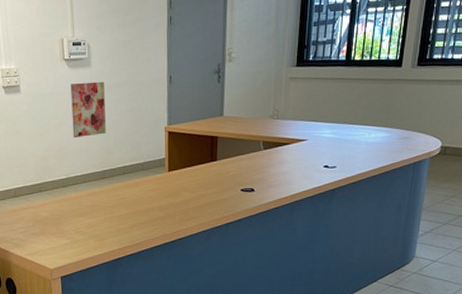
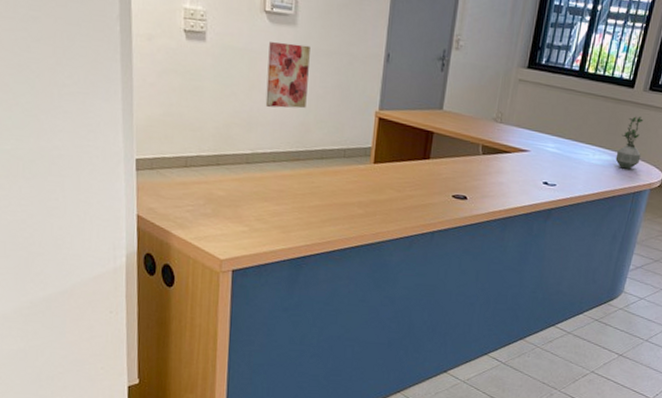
potted plant: none [391,92,417,143] -> present [615,116,644,169]

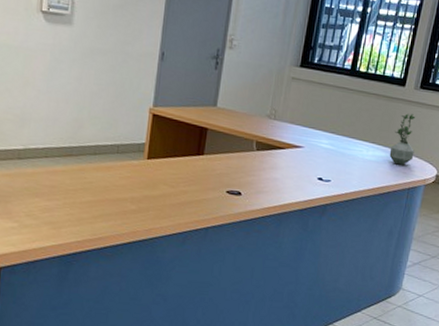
wall art: present [265,42,310,109] -> none [39,40,86,105]

